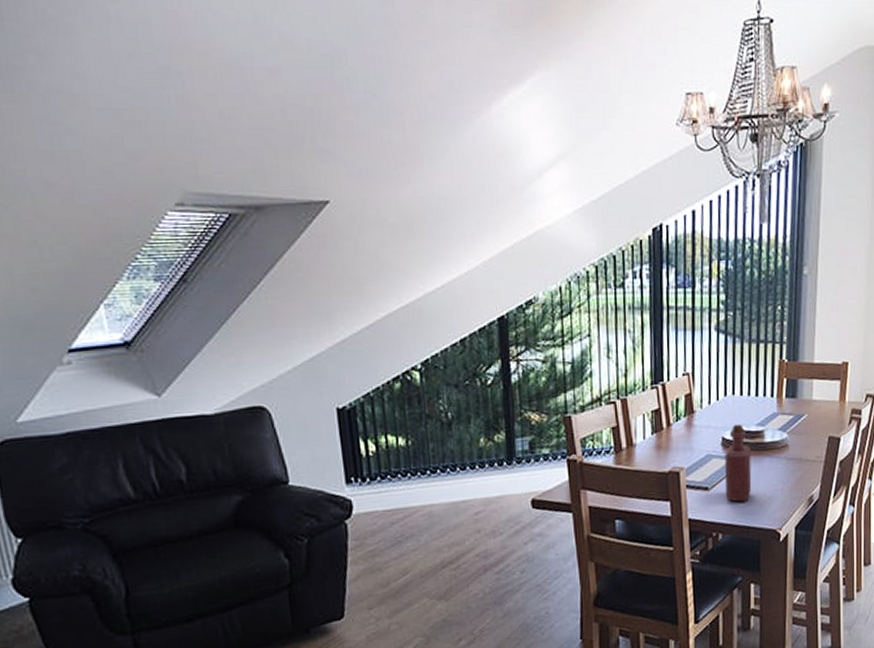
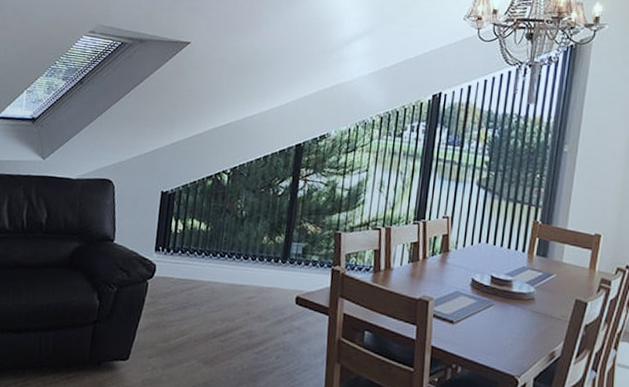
bottle: present [725,424,752,502] -> none [469,269,498,343]

